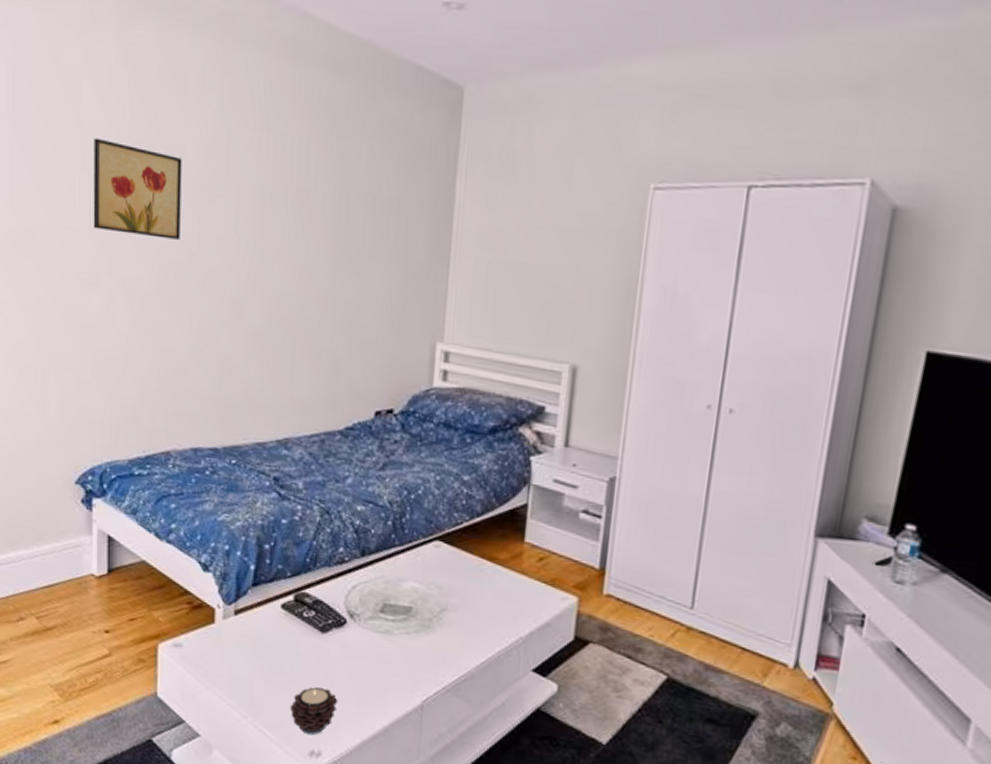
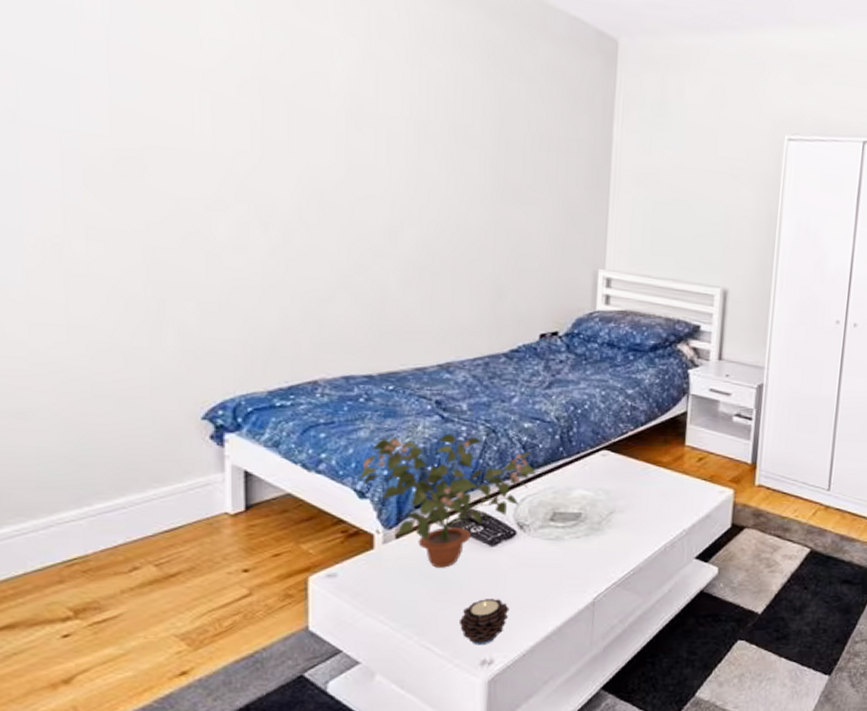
wall art: present [93,138,182,240] -> none [216,58,324,168]
potted plant: none [204,511,368,650] -> present [360,433,537,568]

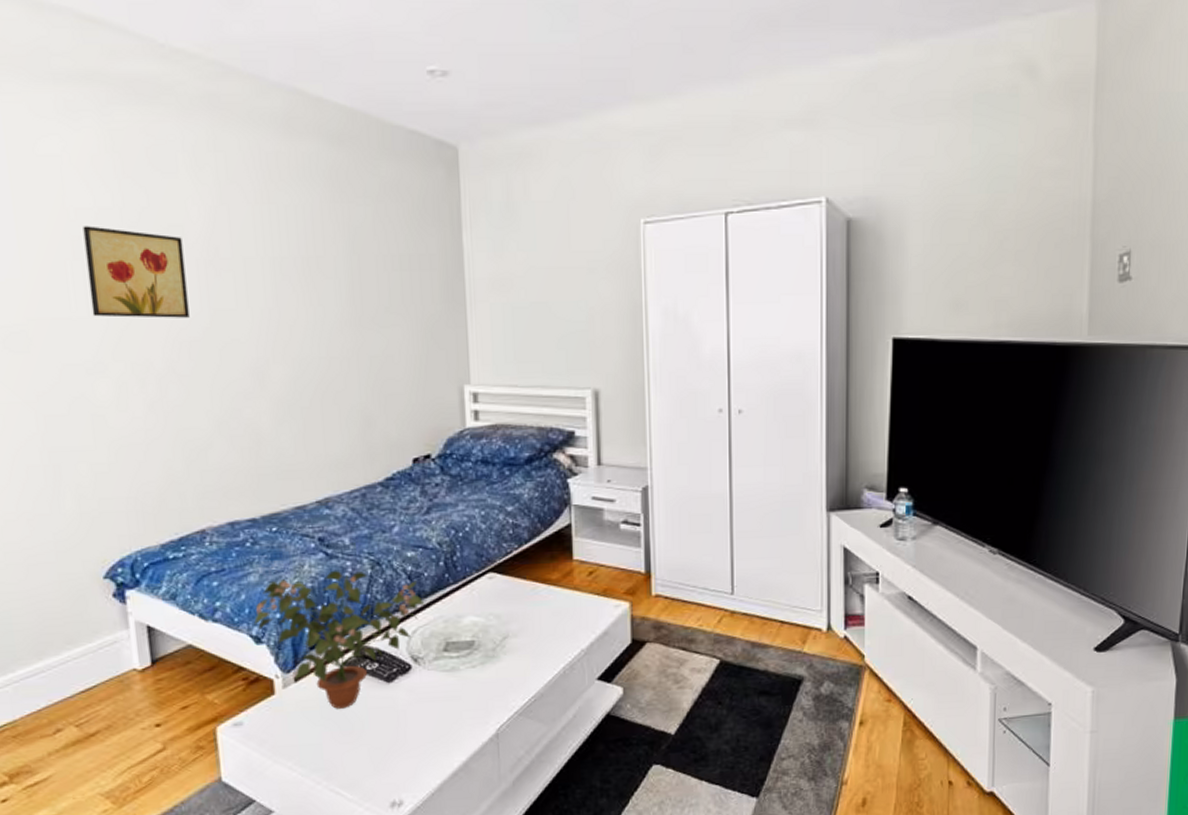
wall art: none [216,58,324,168] -> present [83,226,190,318]
candle: present [458,599,510,646] -> none [364,737,413,787]

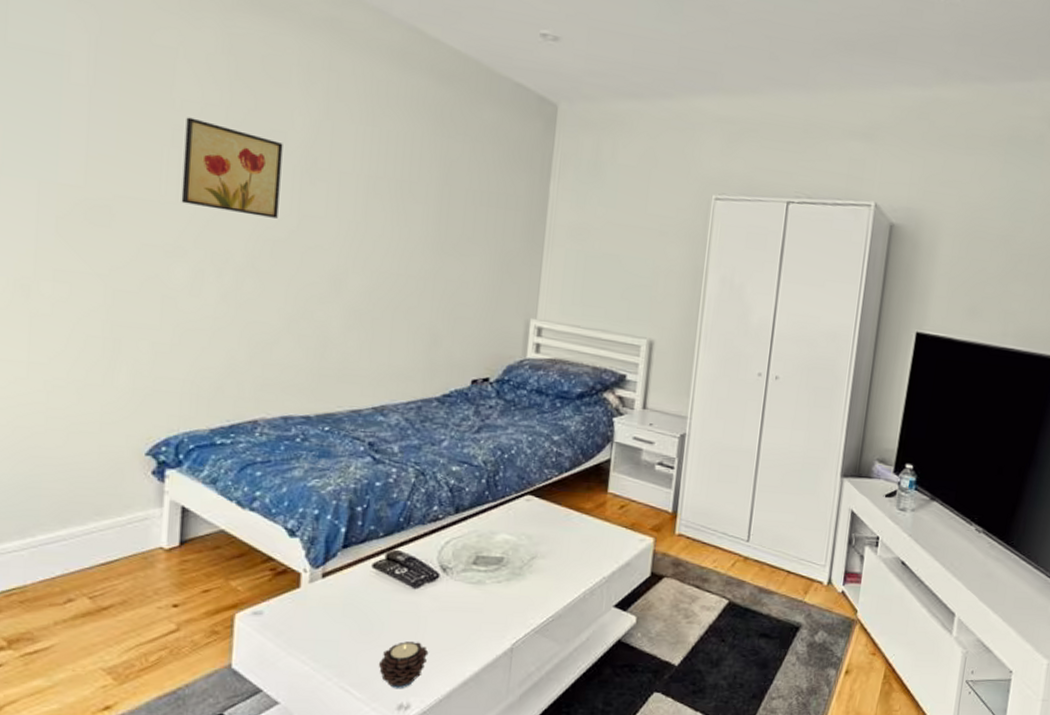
potted plant: present [254,570,425,709] -> none [292,474,462,609]
candle: none [364,737,413,787] -> present [378,642,429,689]

